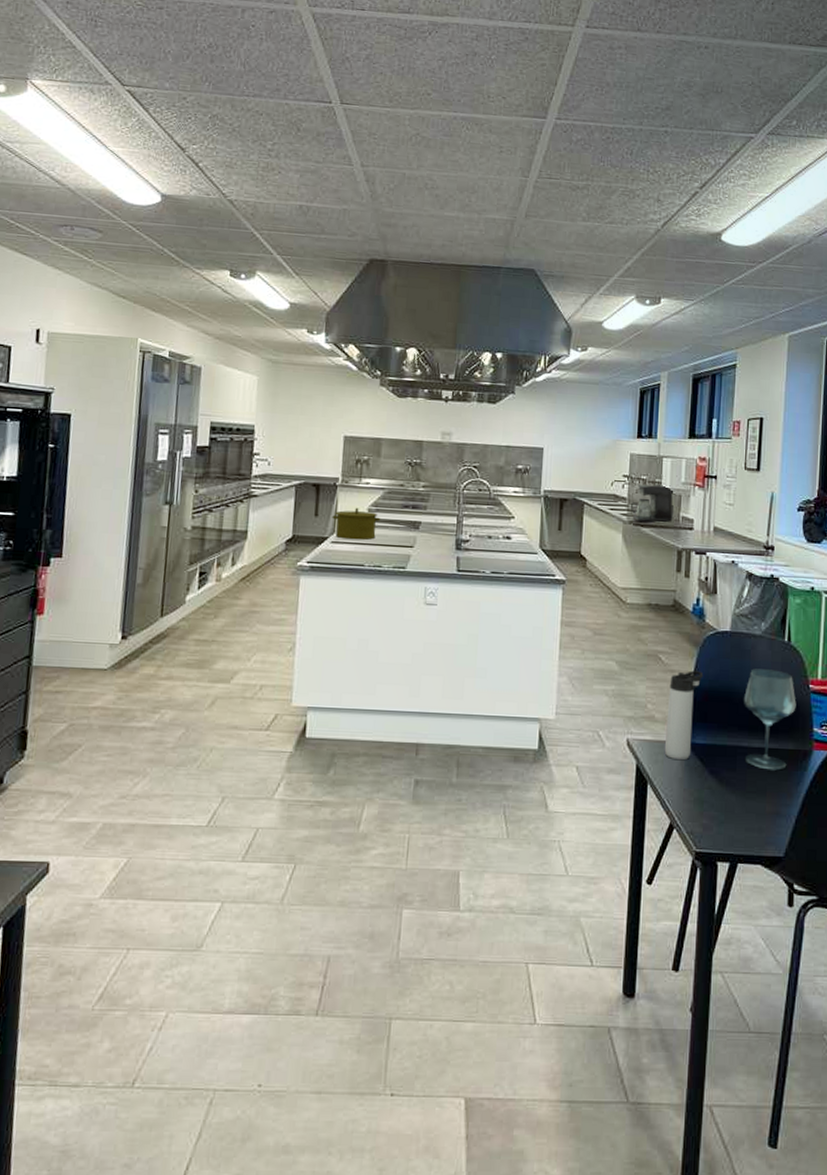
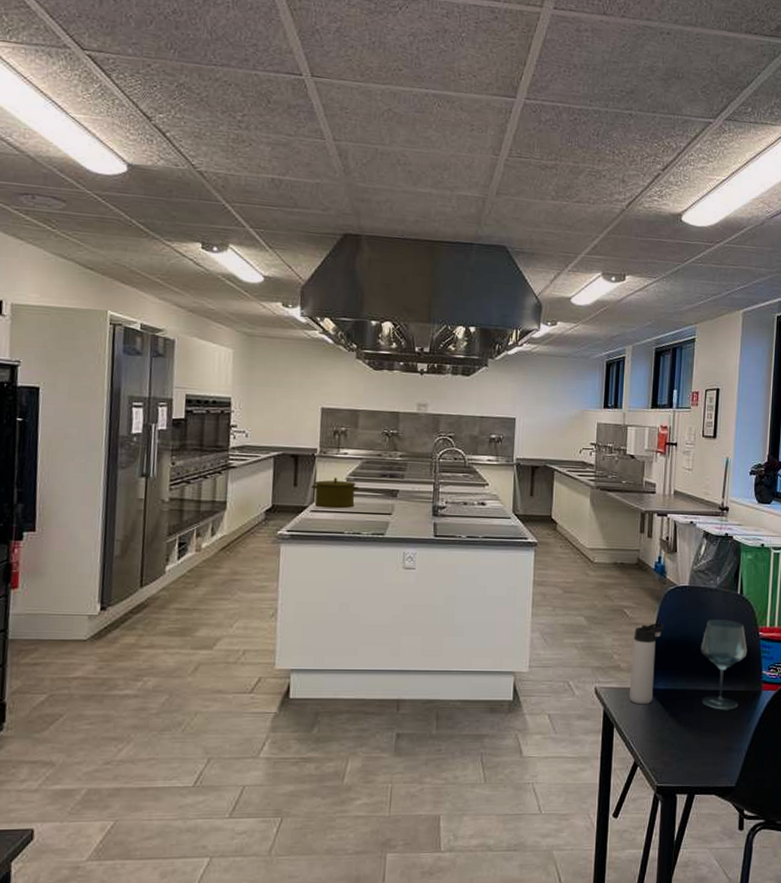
coffee maker: present [631,484,673,523] -> none [598,451,637,488]

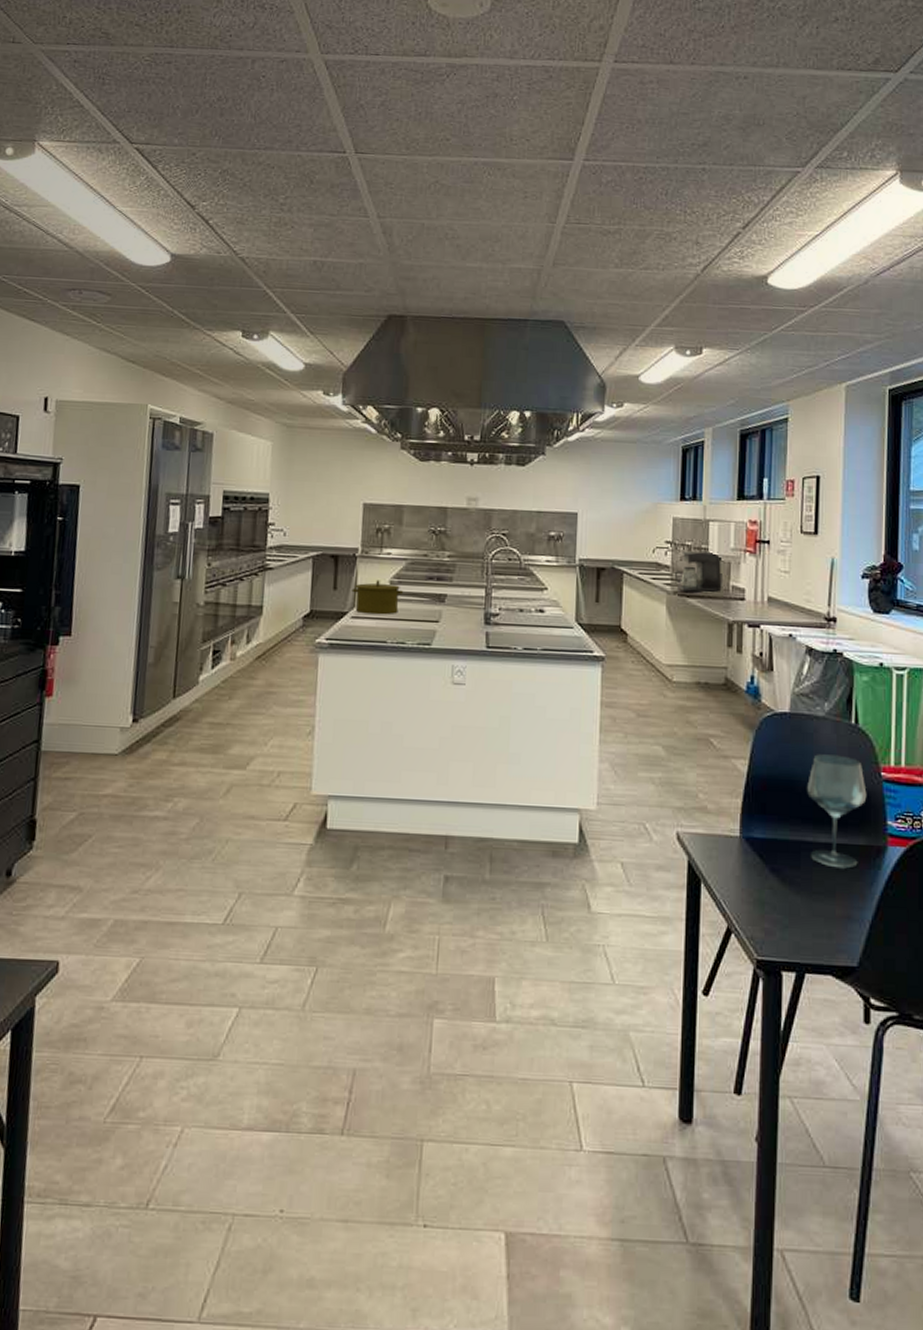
coffee maker: none [598,451,637,488] -> present [675,550,722,593]
thermos bottle: present [629,623,665,705] -> none [718,756,761,857]

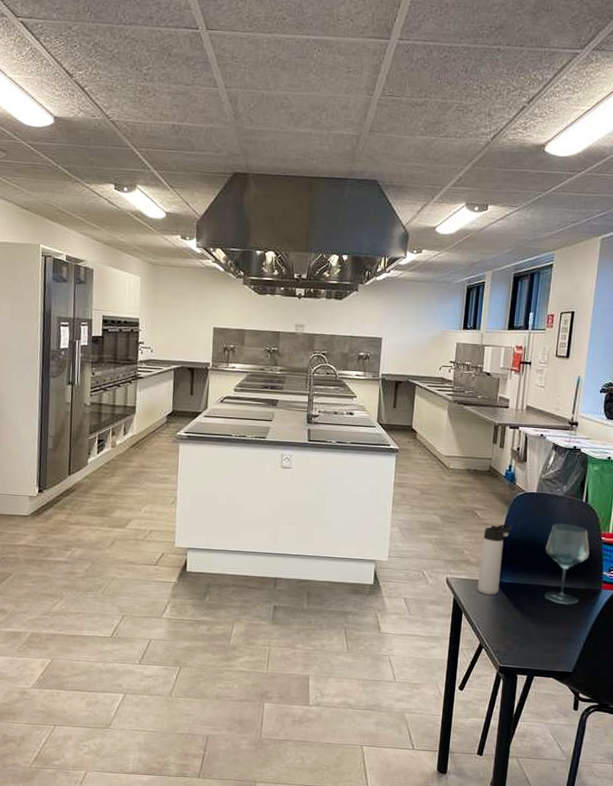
cooking pot: present [352,580,404,615] -> none [204,388,245,415]
coffee maker: present [675,550,722,593] -> none [456,369,493,402]
thermos bottle: none [718,756,761,857] -> present [477,524,513,596]

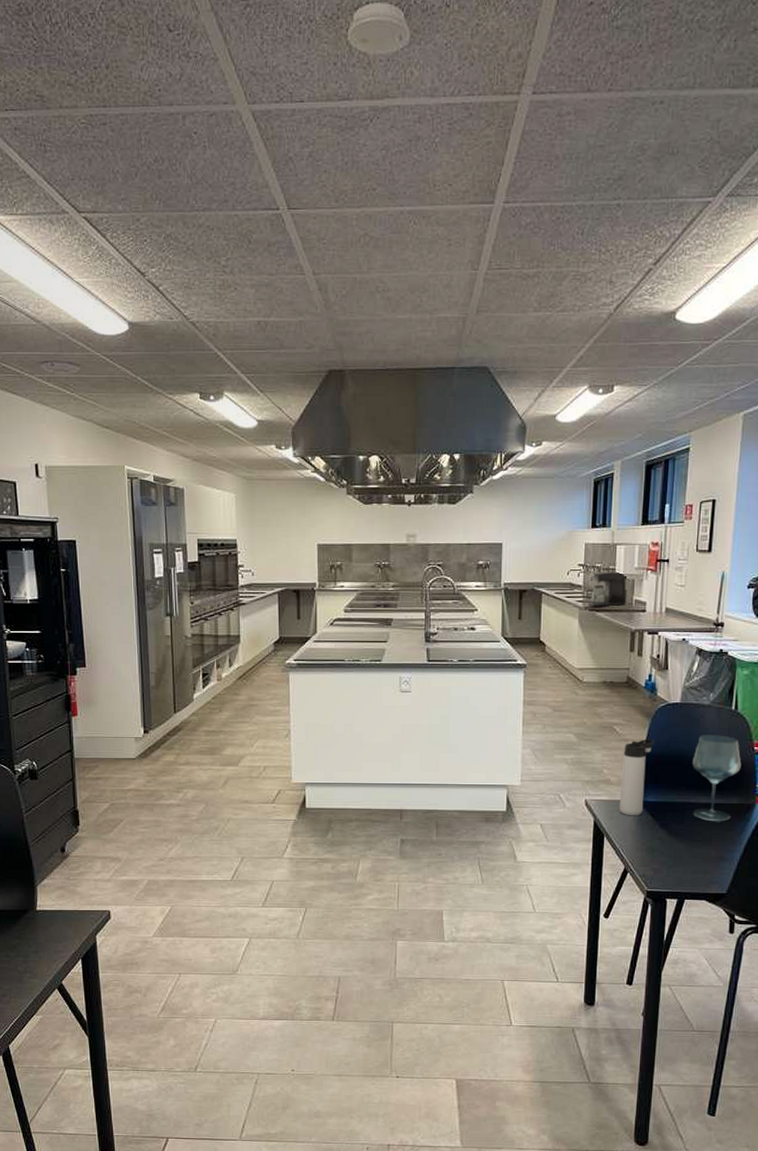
coffee maker: none [456,369,493,402] -> present [586,571,626,608]

